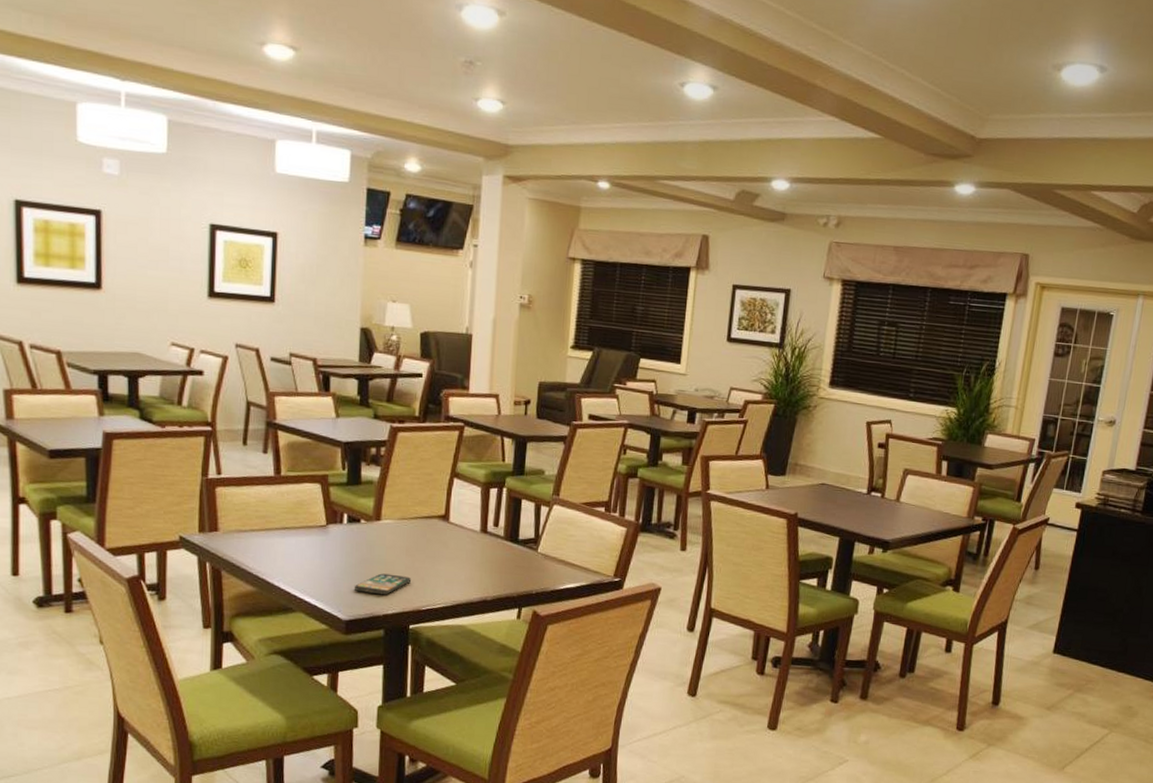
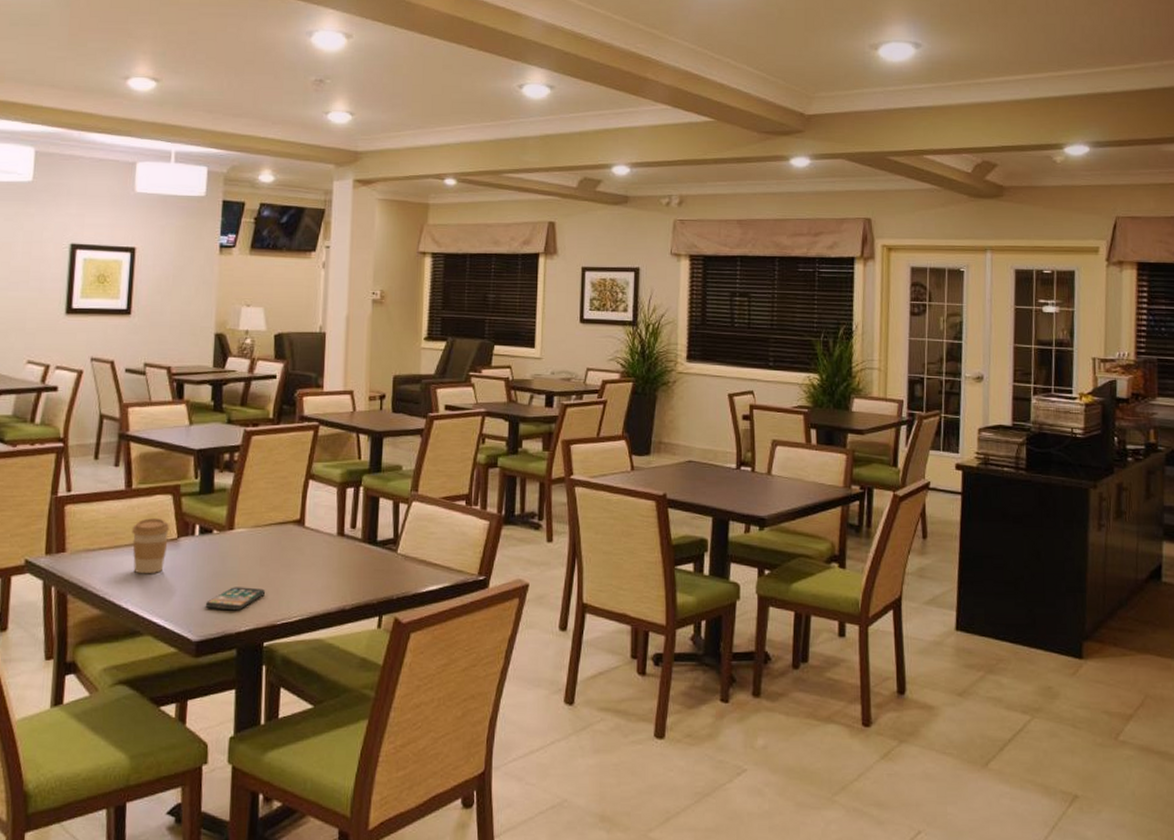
coffee cup: none [282,504,319,557] -> present [132,518,170,574]

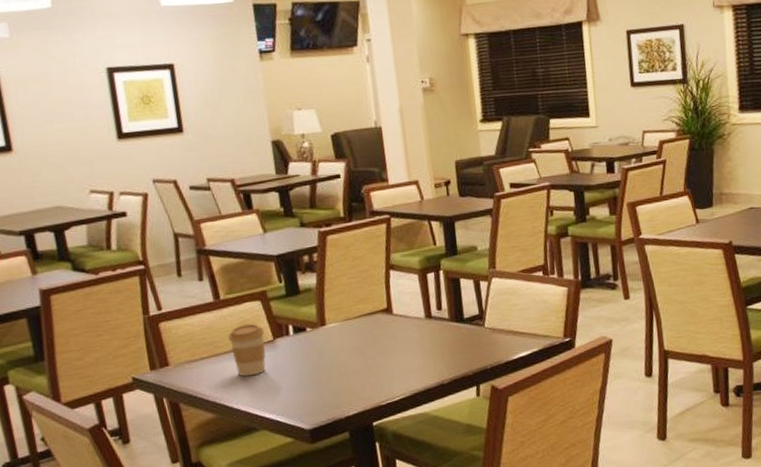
smartphone: present [205,587,266,611] -> none [311,375,367,399]

